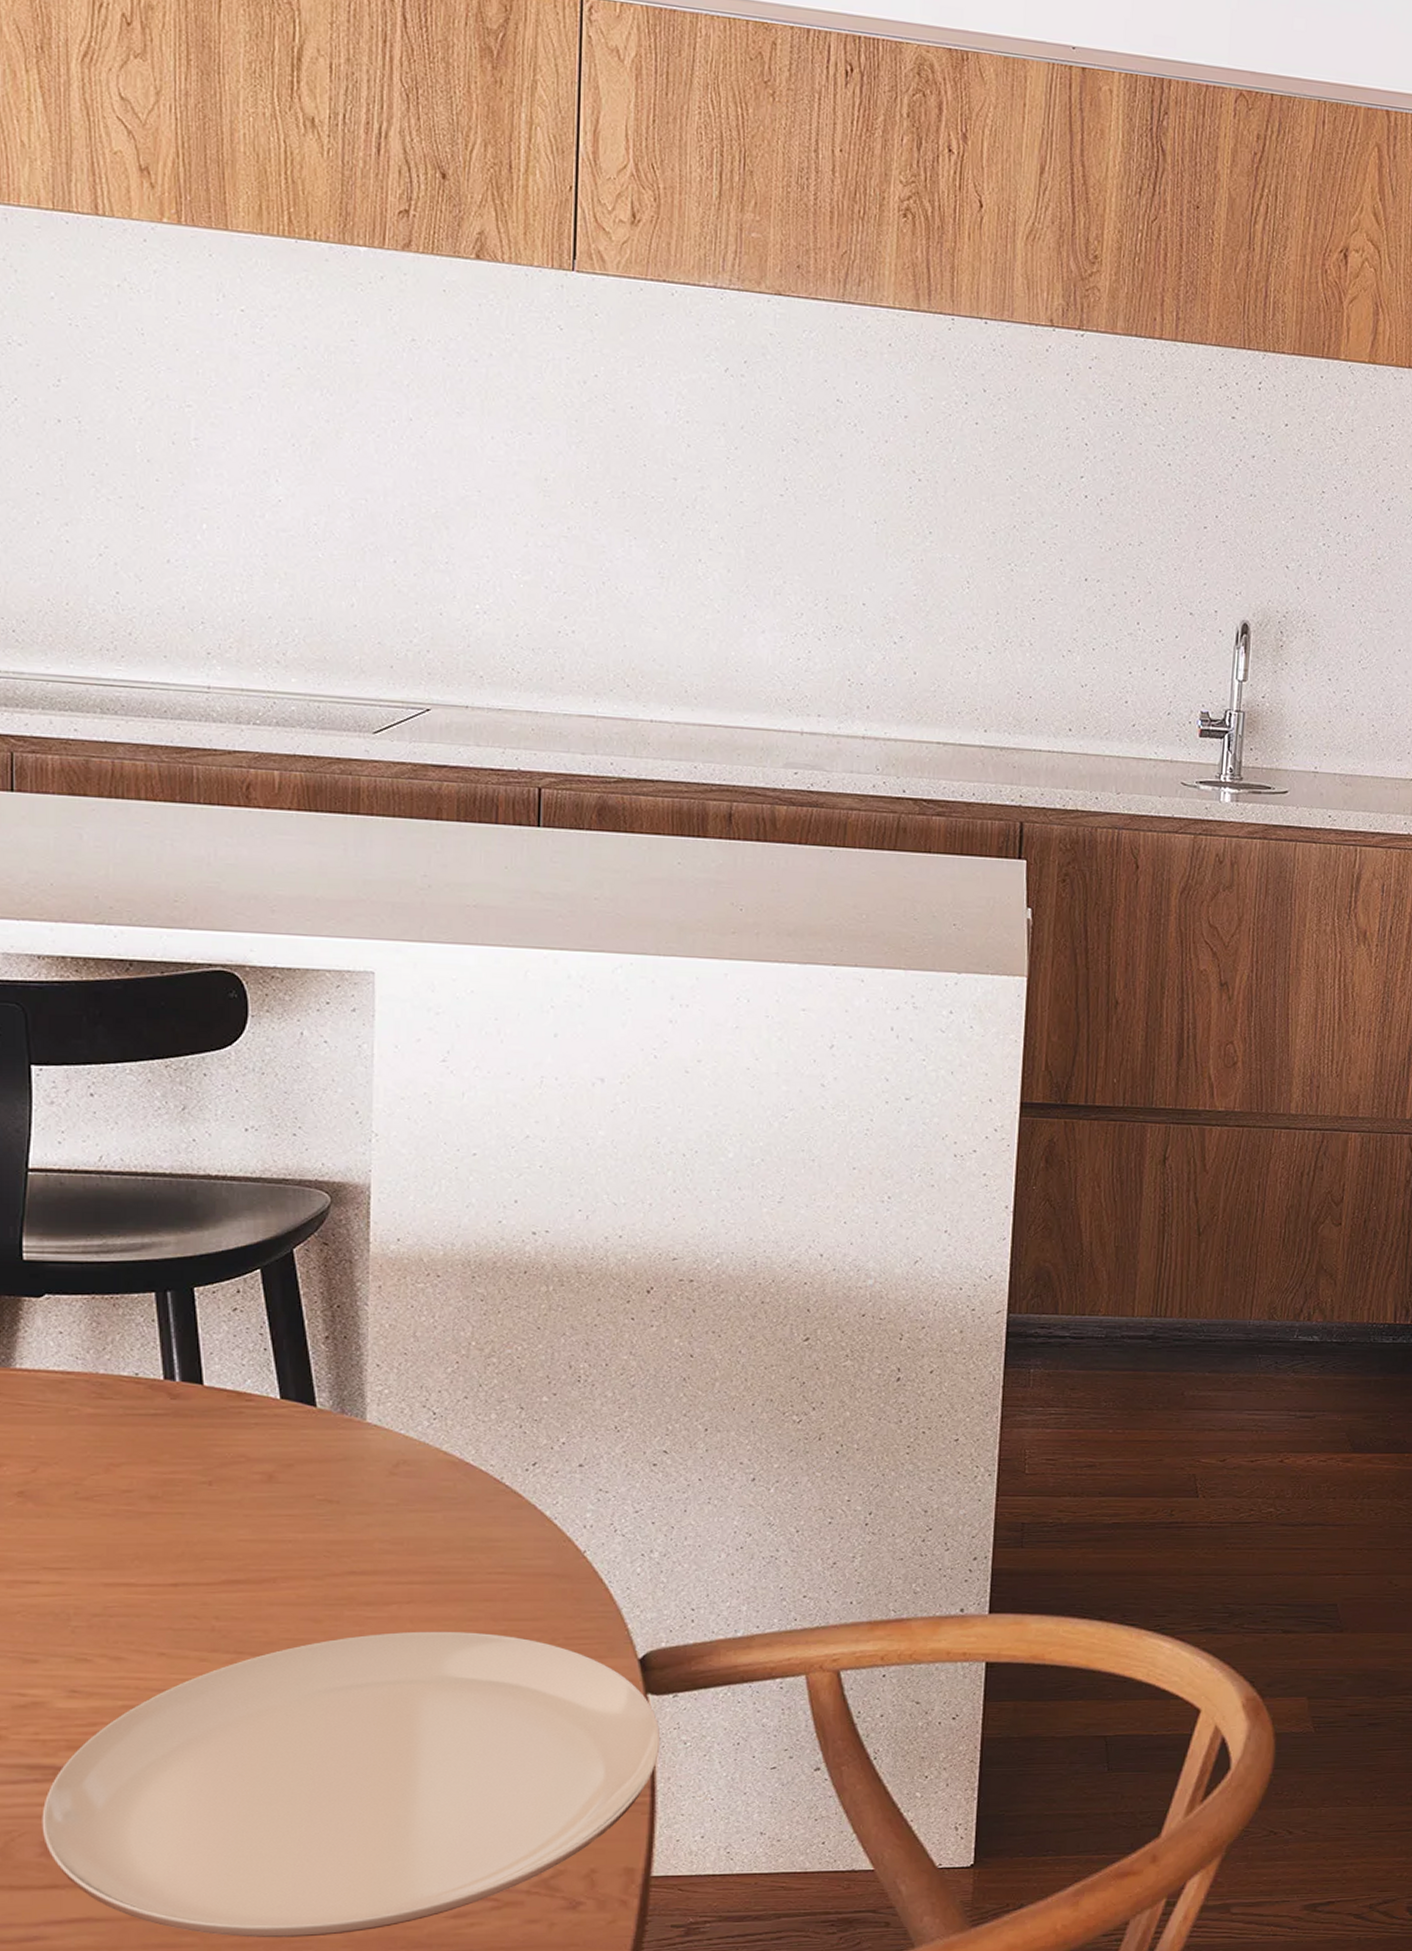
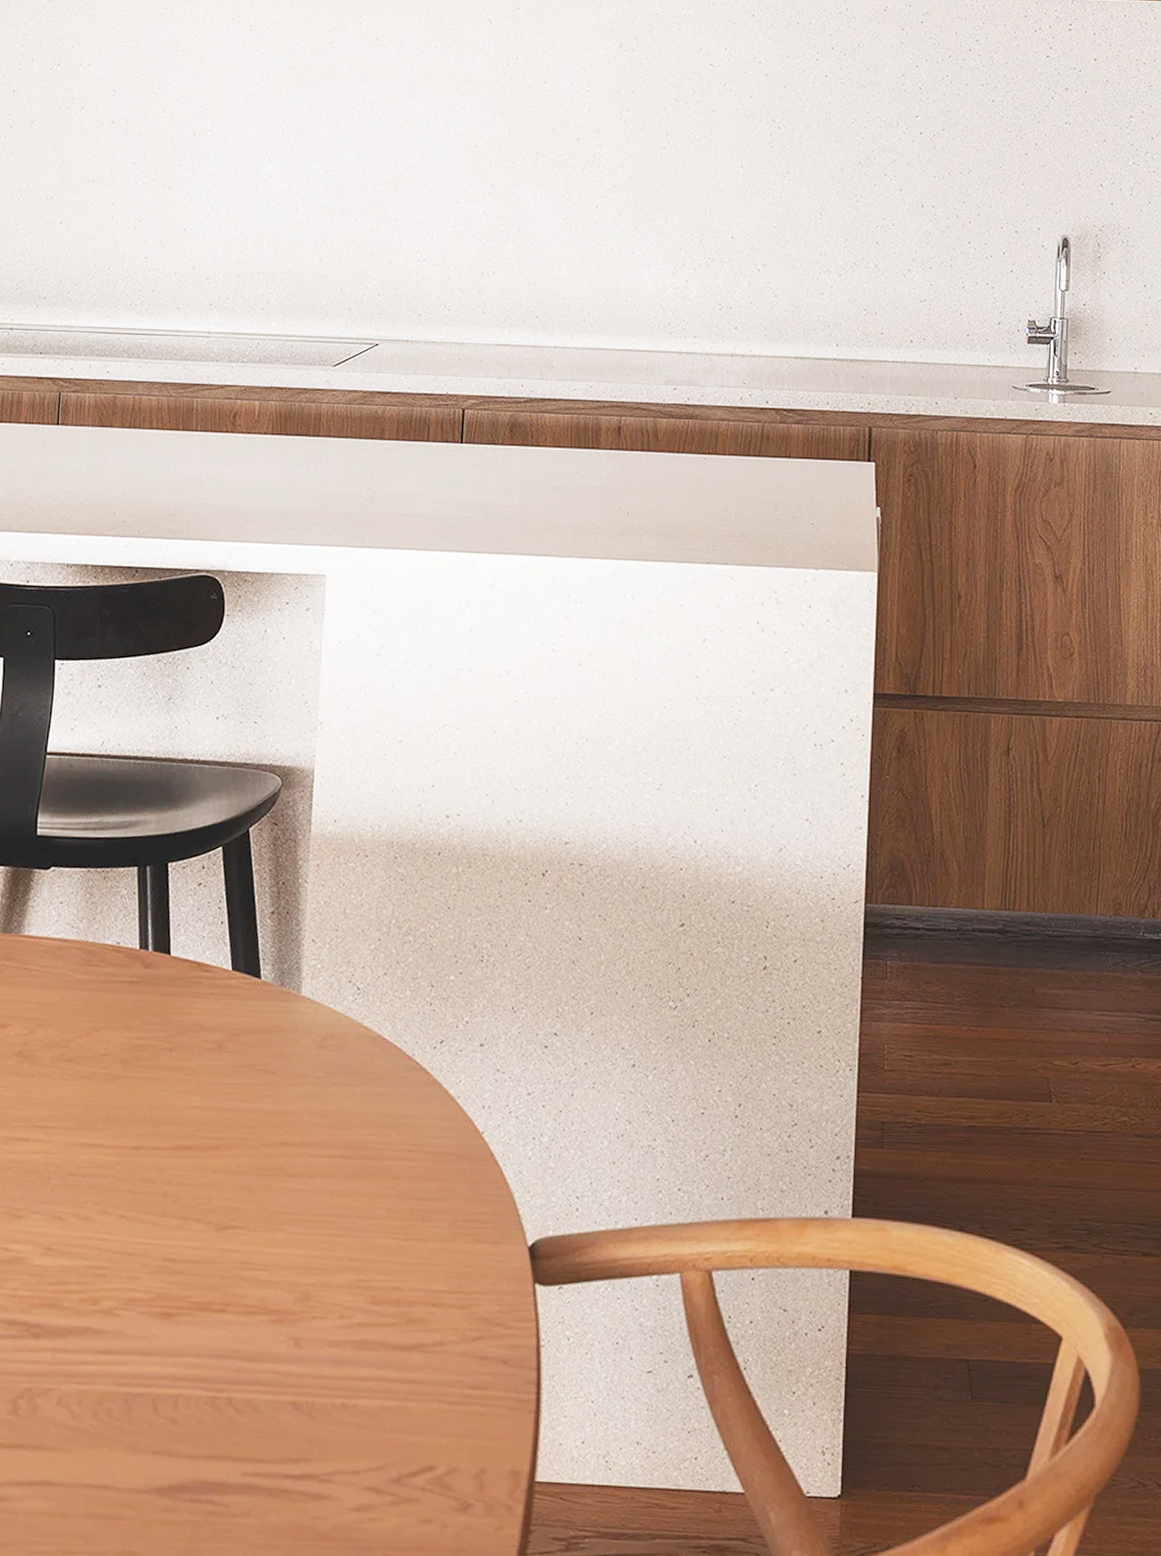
plate: present [42,1631,661,1938] -> none [13,1206,547,1520]

